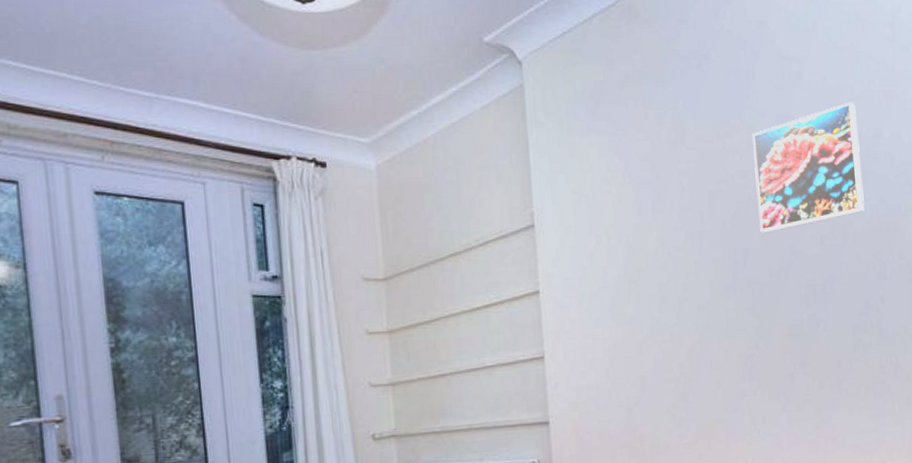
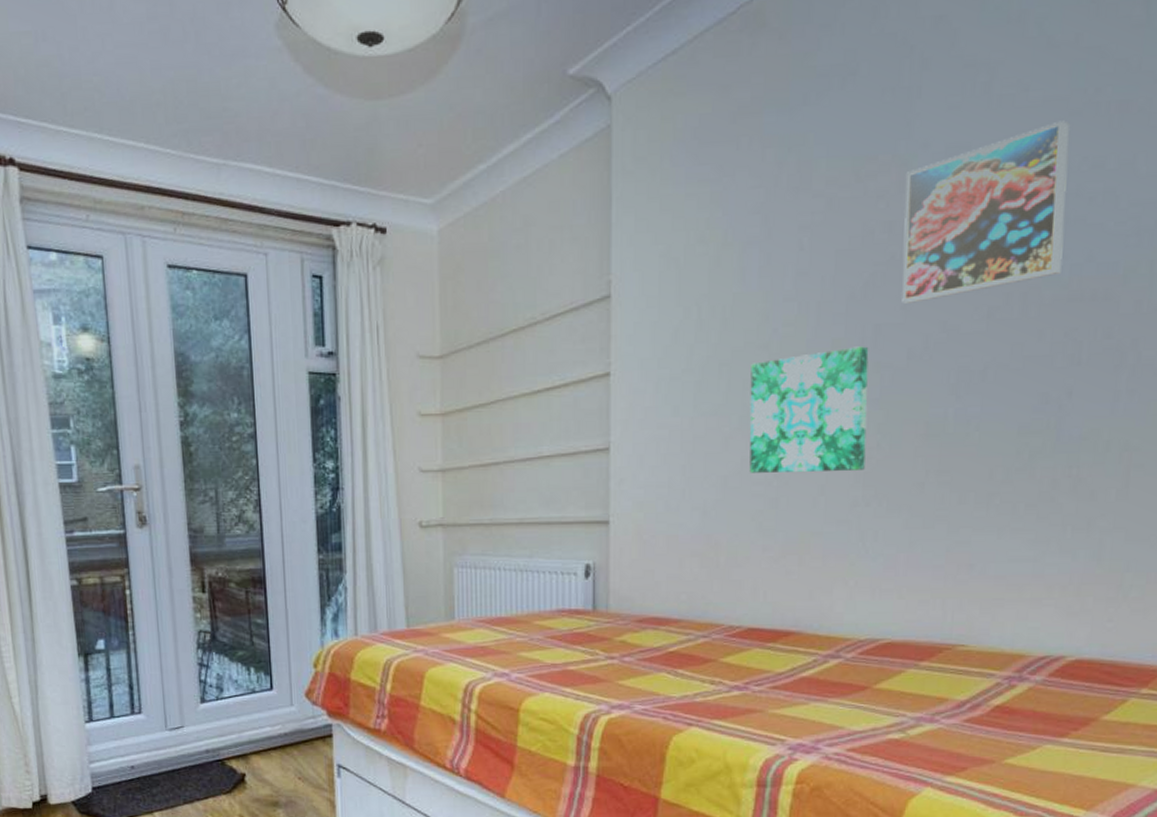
wall art: none [654,266,749,373] -> present [749,346,869,473]

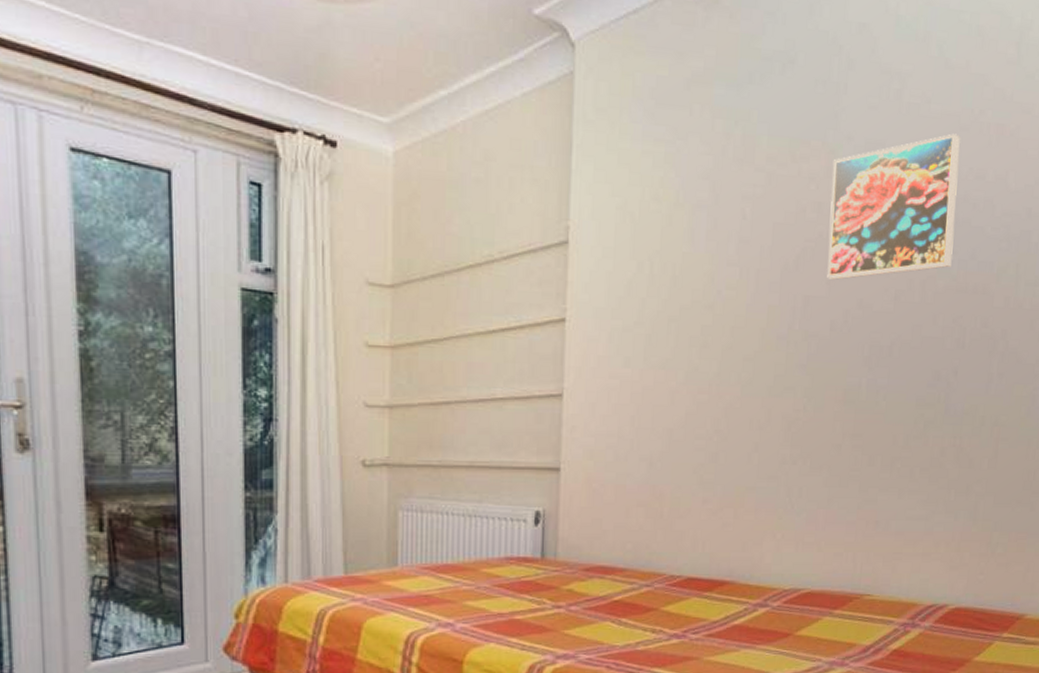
wall art: present [749,346,869,473] -> none [693,314,799,430]

